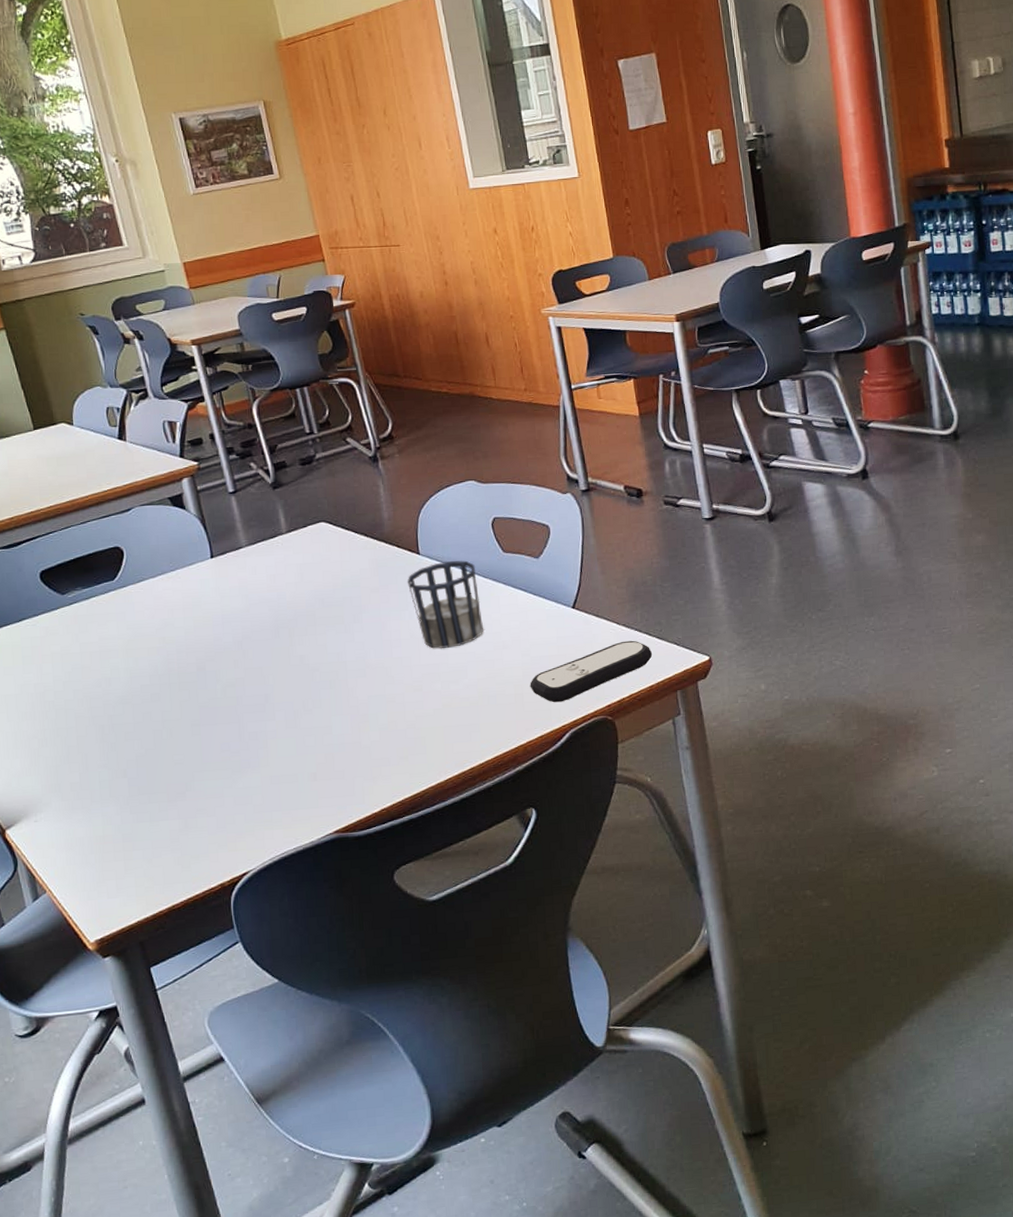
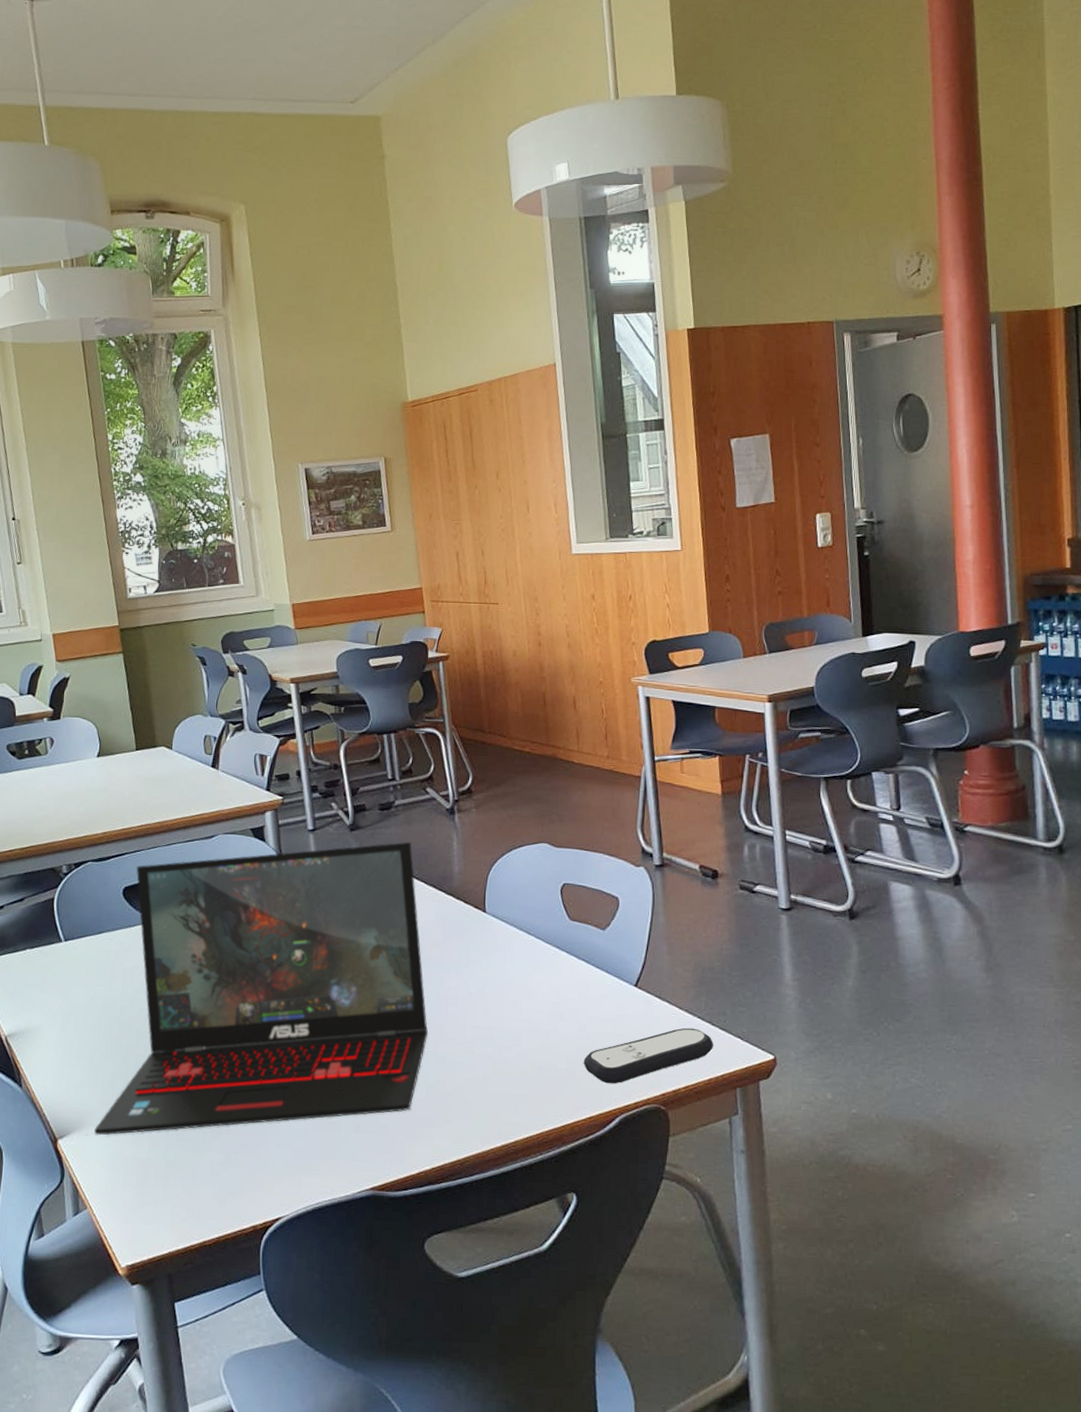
laptop: none [43,493,376,820] -> present [94,841,429,1135]
cup: present [407,560,483,649] -> none [470,922,542,1013]

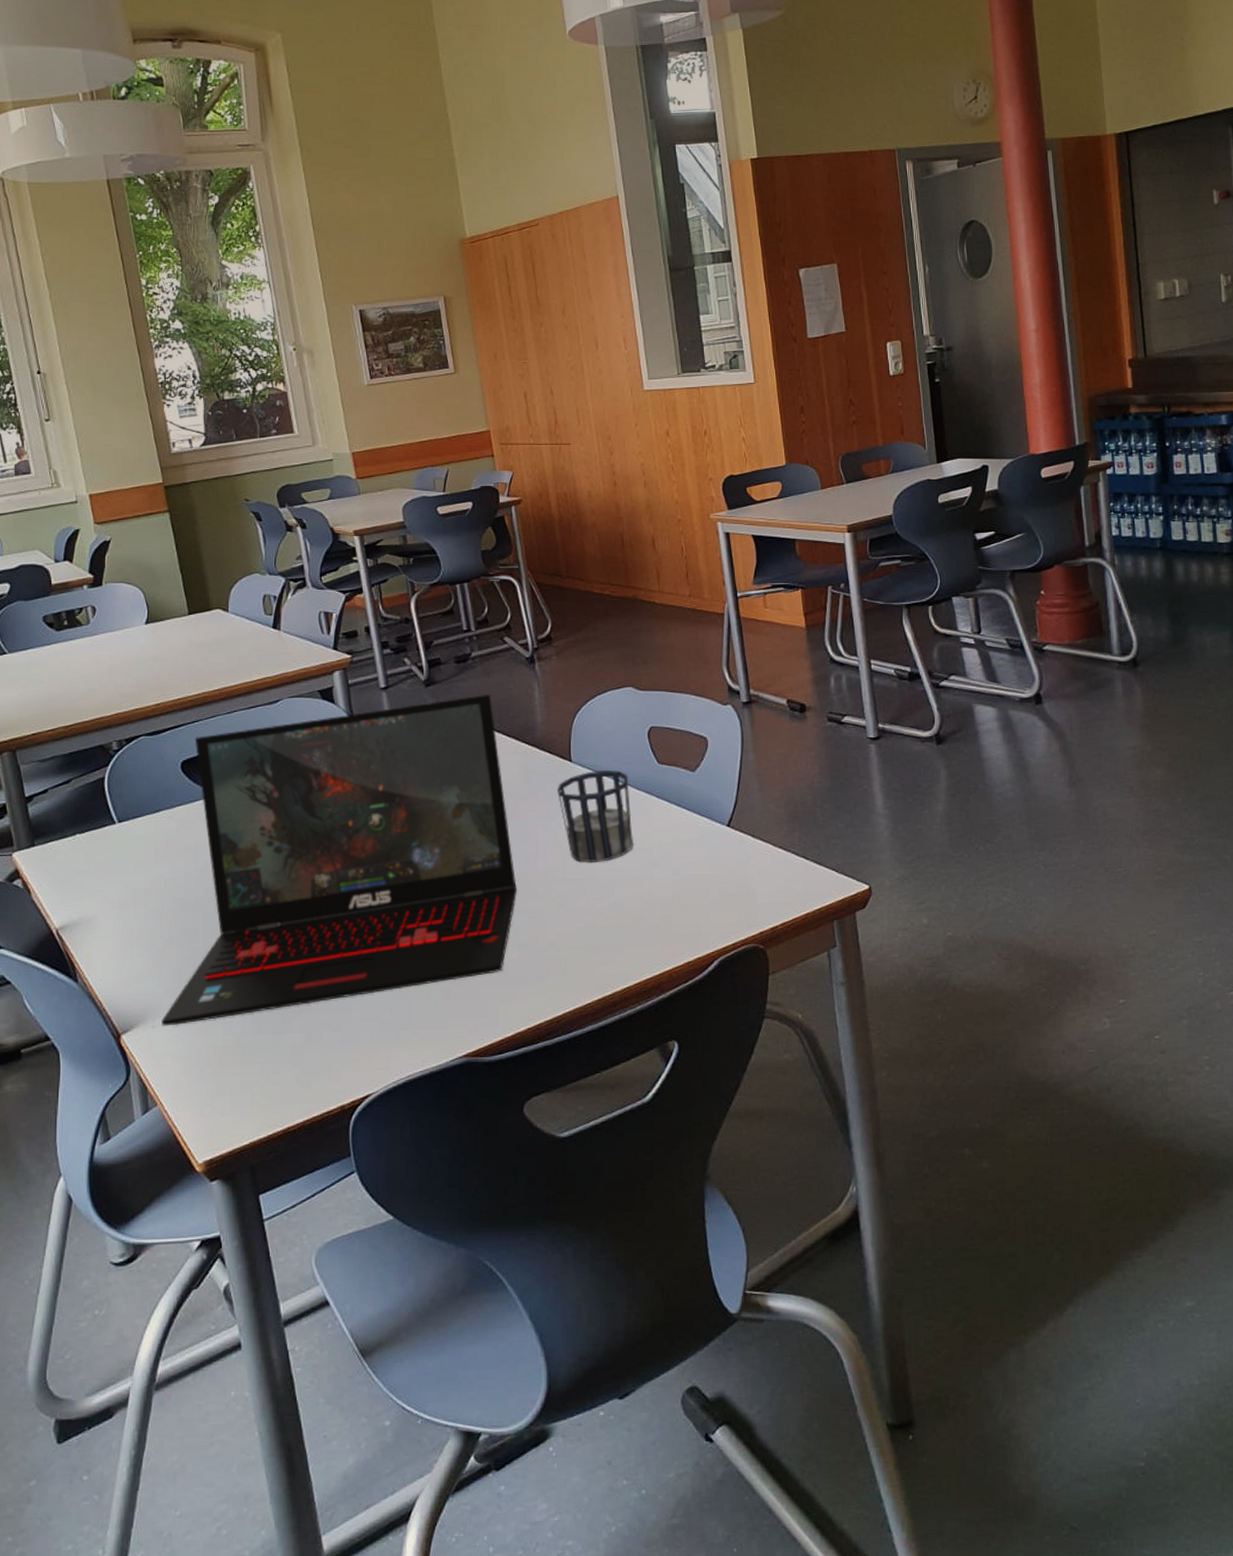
cup: none [470,922,542,1013] -> present [556,769,633,864]
remote control: present [583,1027,714,1084] -> none [679,864,810,927]

